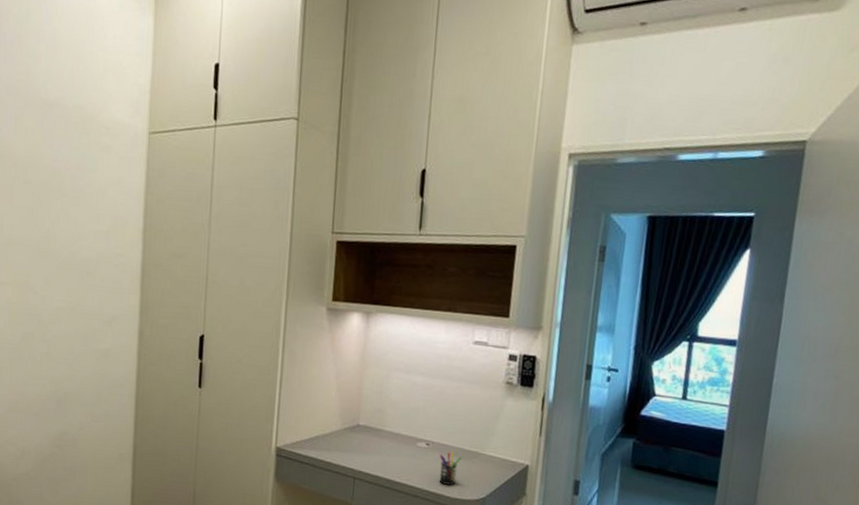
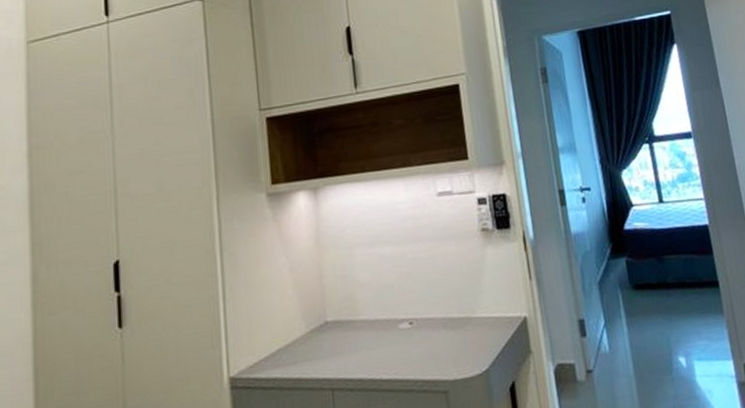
pen holder: present [439,450,462,485] -> none [426,322,453,367]

